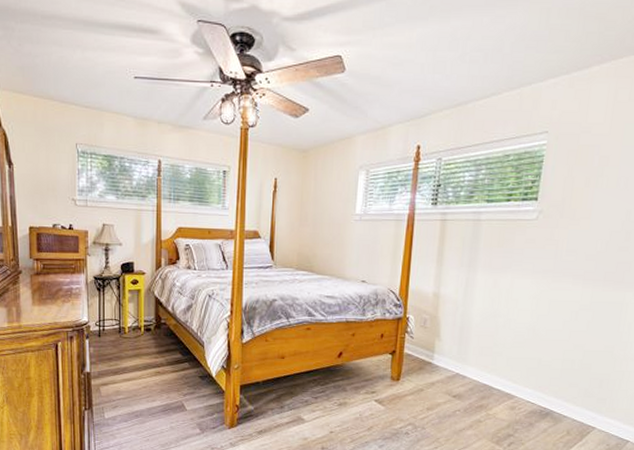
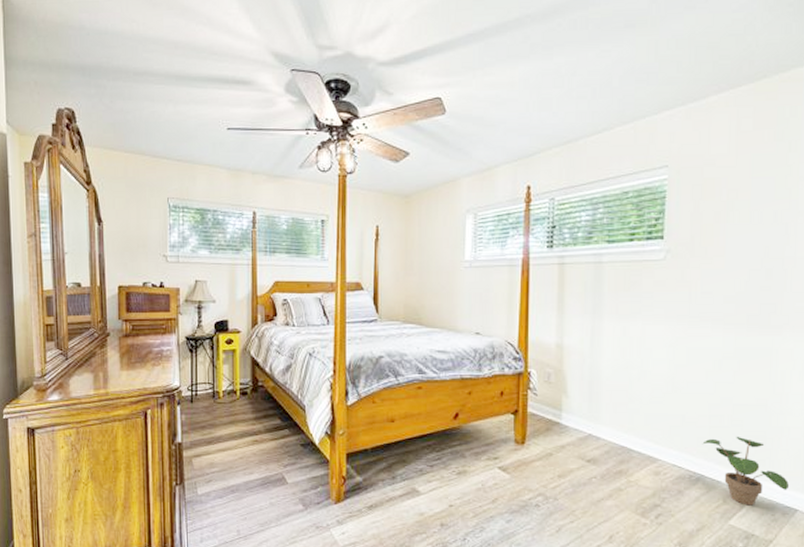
potted plant: none [554,379,624,437] -> present [702,437,789,506]

